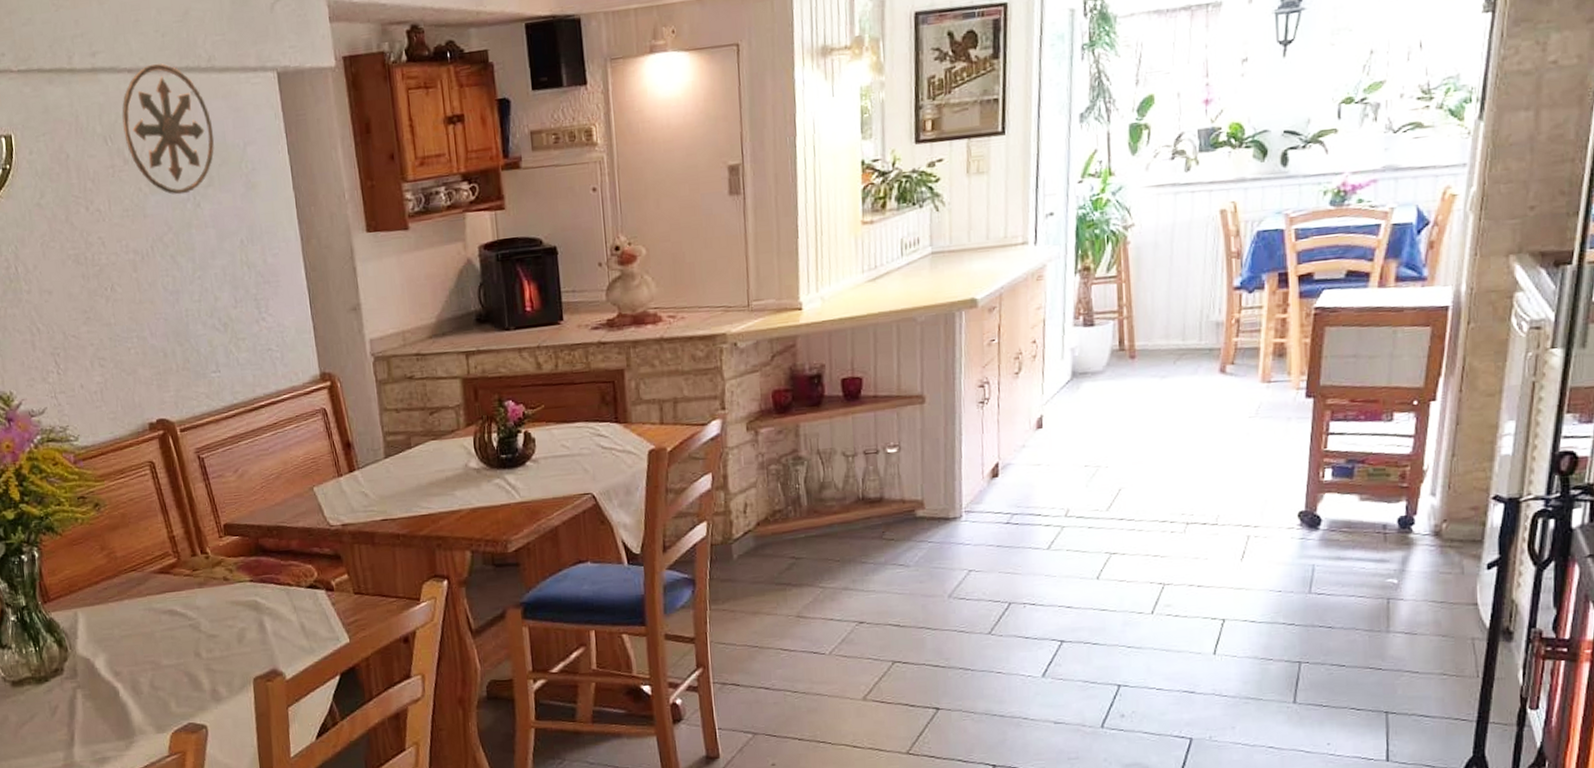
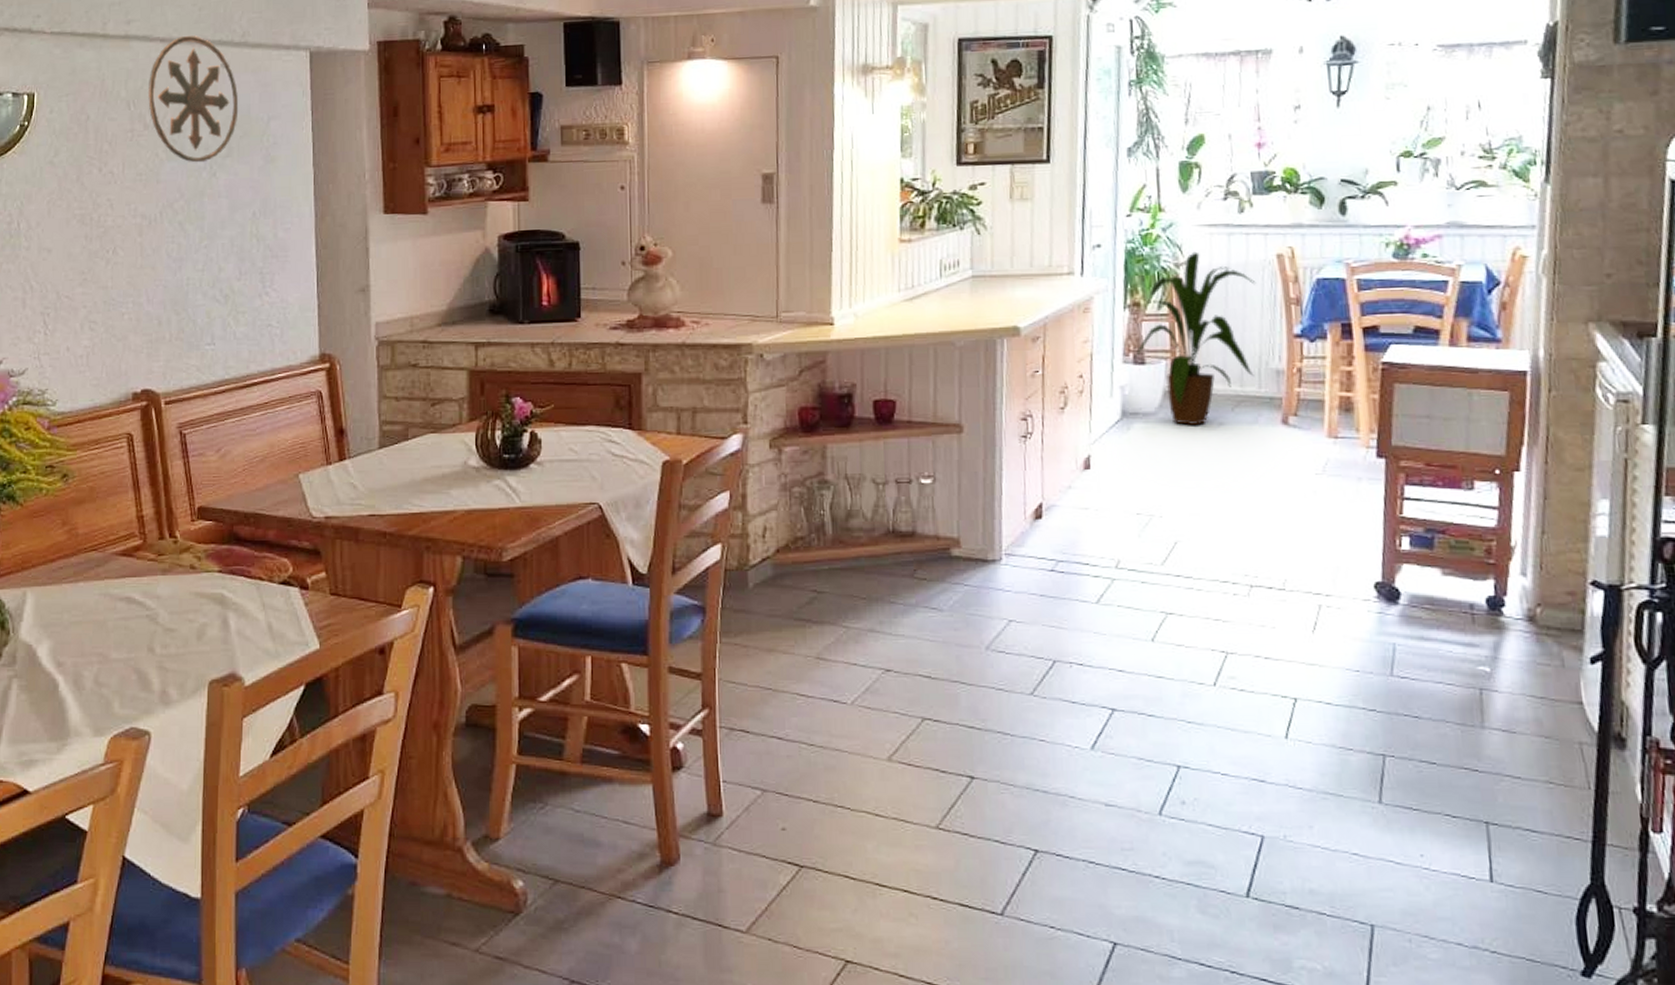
house plant: none [1085,213,1200,381] -> present [1135,251,1256,425]

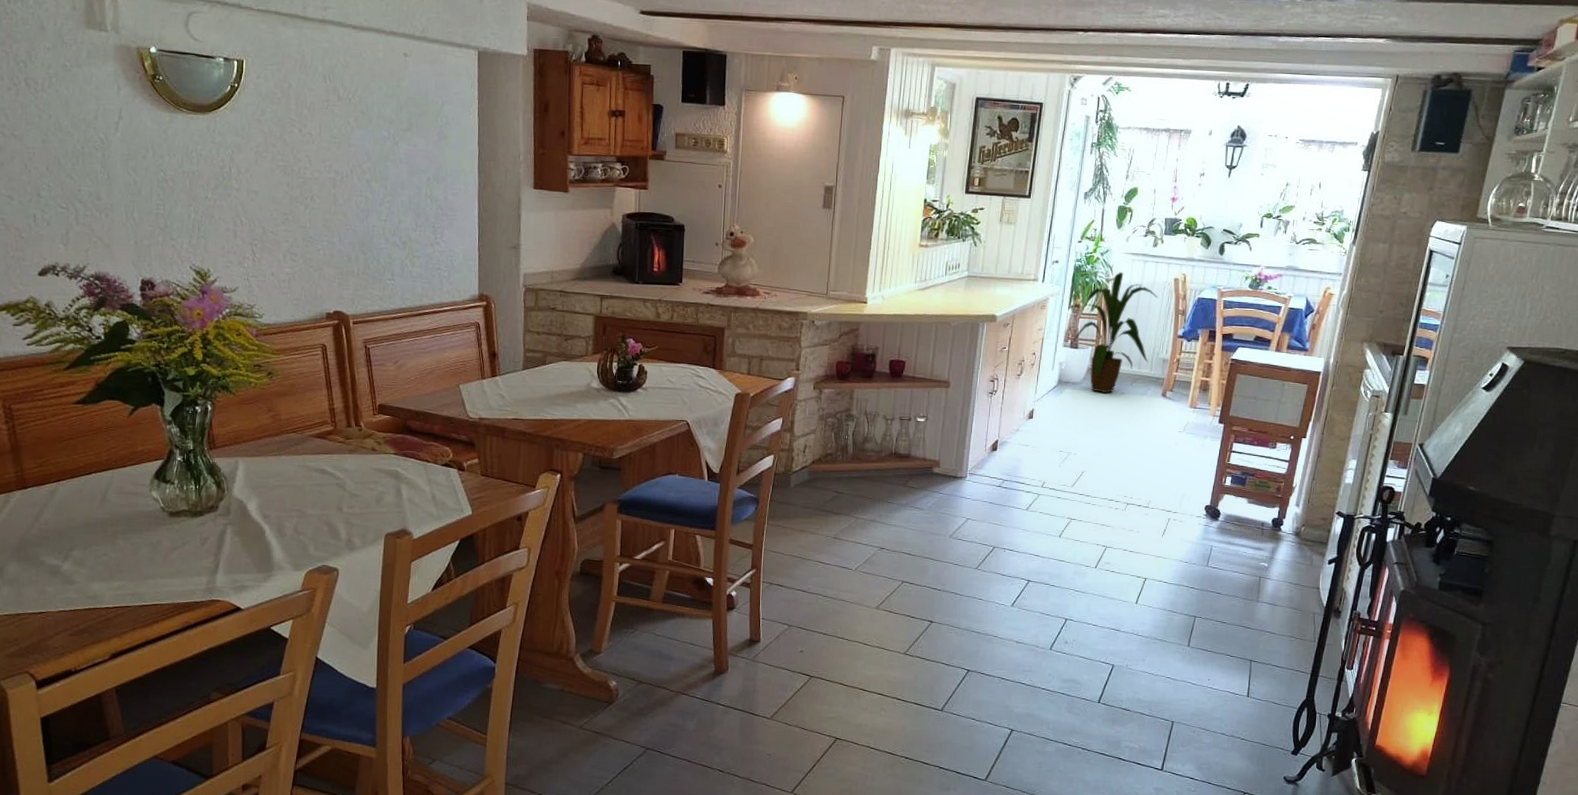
medallion: present [148,36,239,163] -> none [342,26,418,133]

